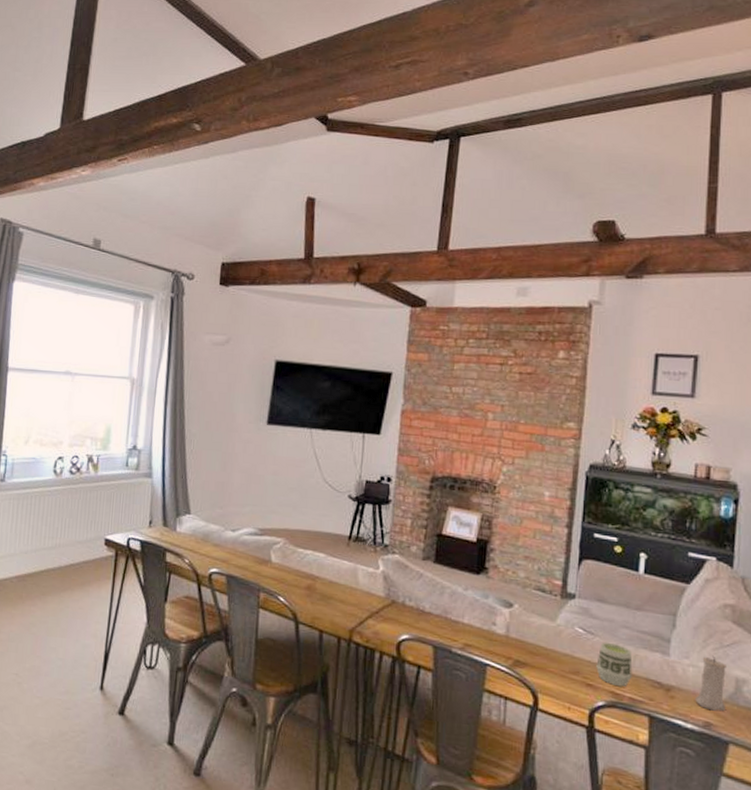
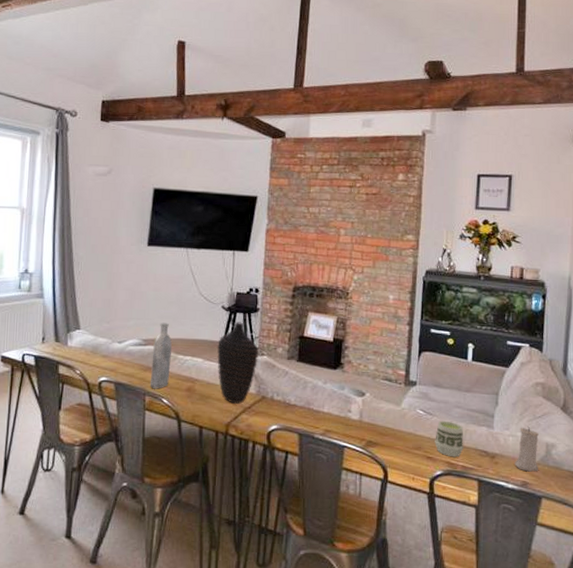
bottle: none [265,510,291,585] -> present [150,322,172,389]
decorative vase: none [341,514,390,608] -> present [217,322,259,404]

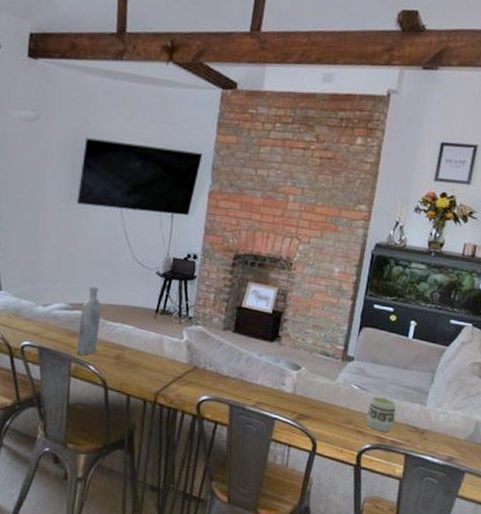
decorative vase: present [217,322,259,404] -> none [148,289,194,373]
candle: present [515,426,539,472] -> none [443,404,470,448]

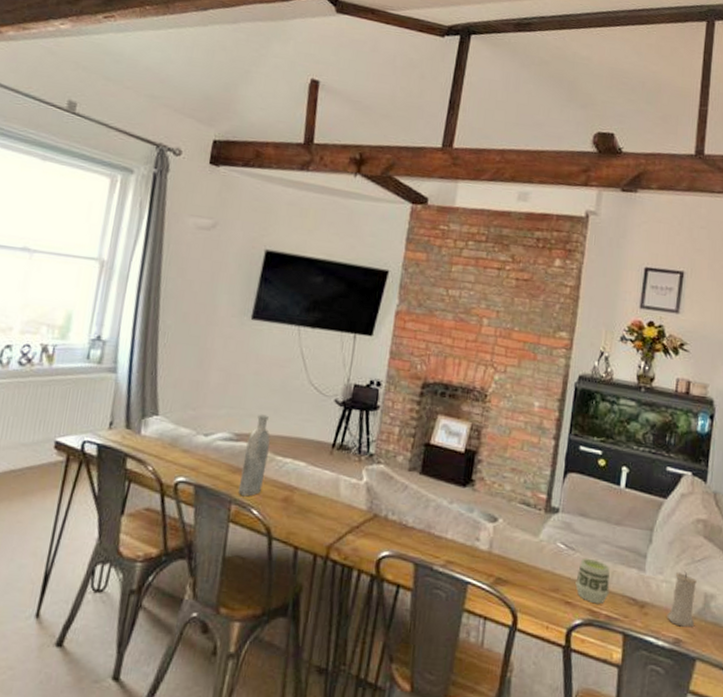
candle: none [443,404,470,448] -> present [667,571,697,628]

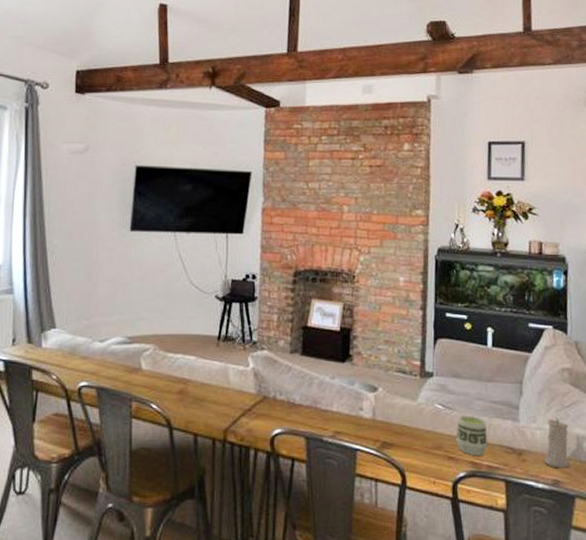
bottle: present [237,414,270,497] -> none [136,317,160,393]

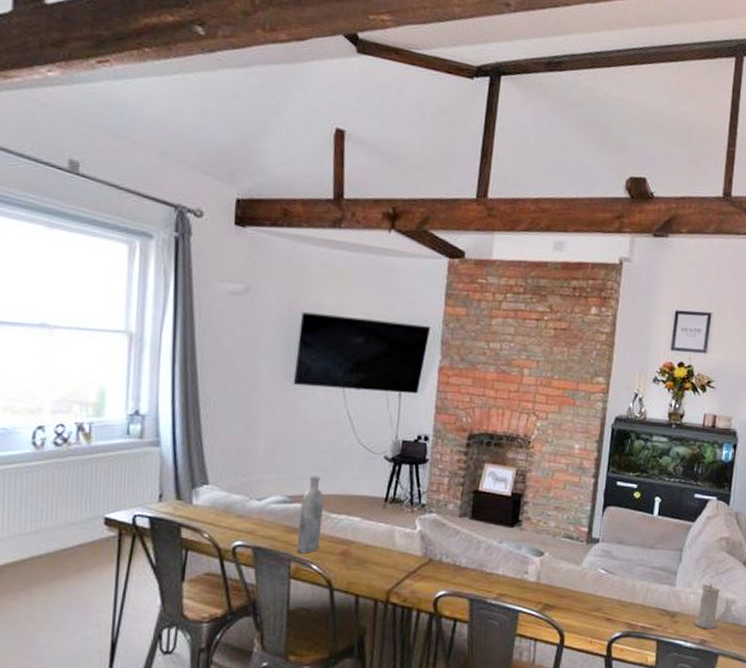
bottle: none [136,317,160,393] -> present [296,475,324,554]
cup: present [456,415,488,456] -> none [615,579,645,618]

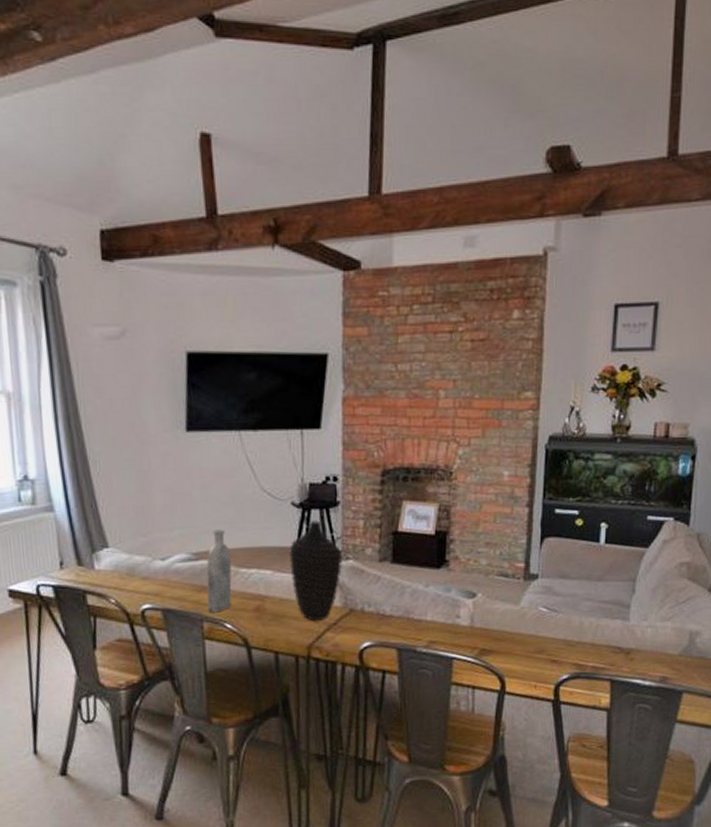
decorative vase: none [377,474,427,568] -> present [289,520,343,621]
candle: present [694,582,720,629] -> none [653,614,682,666]

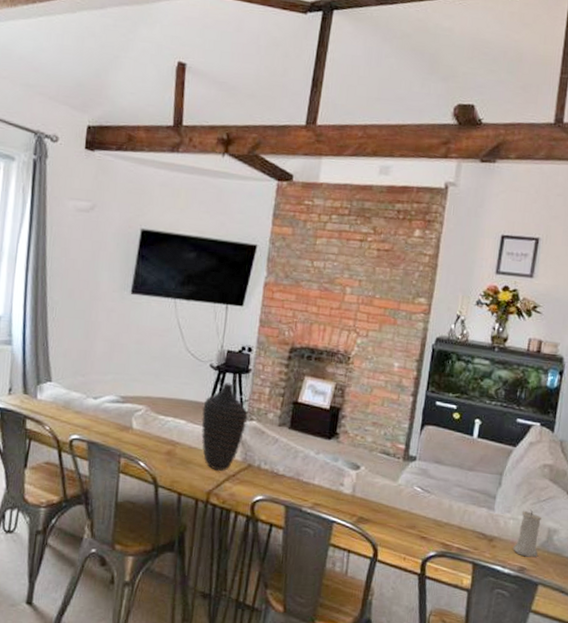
bottle: present [206,529,232,613] -> none [126,379,153,451]
candle: none [653,614,682,666] -> present [513,509,541,558]

